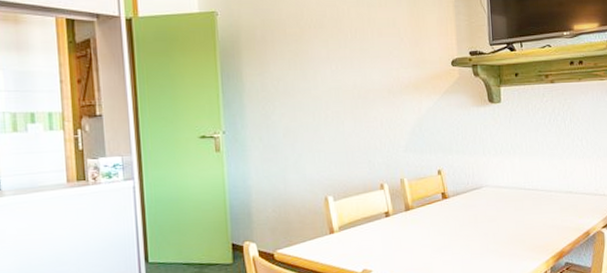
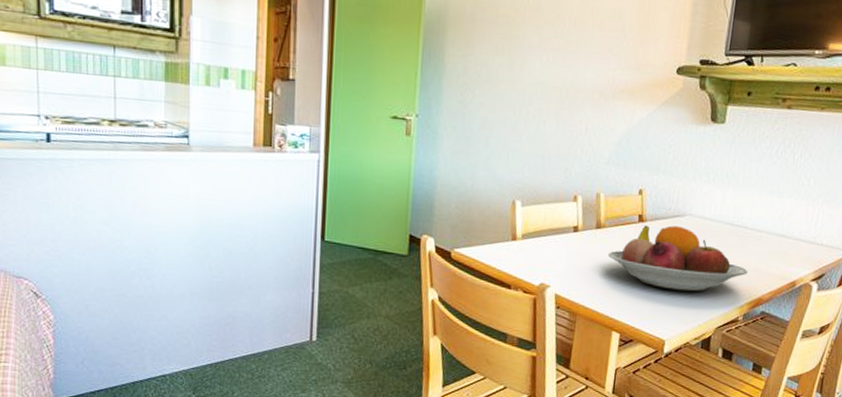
fruit bowl: none [420,197,547,256] -> present [607,225,748,292]

